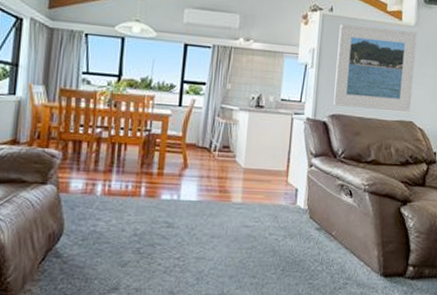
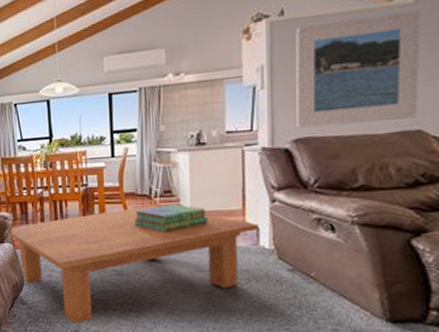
coffee table: none [55,158,299,280] -> present [9,205,260,324]
stack of books: none [190,159,258,186] -> present [133,204,208,232]

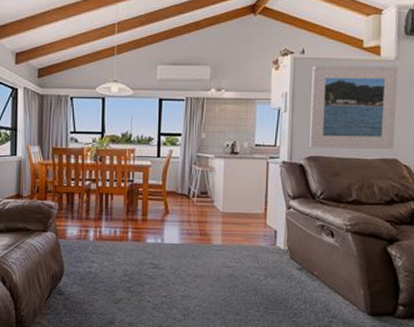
coffee table: present [9,205,260,324] -> none [54,204,277,315]
stack of books: present [133,204,208,232] -> none [172,204,236,229]

